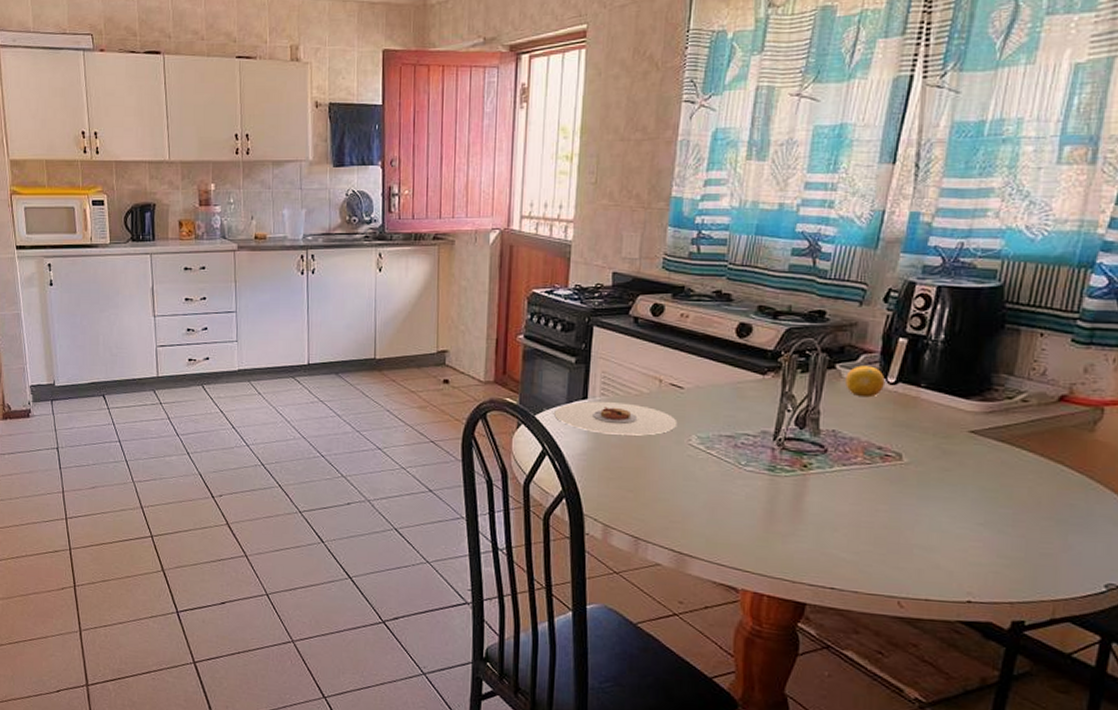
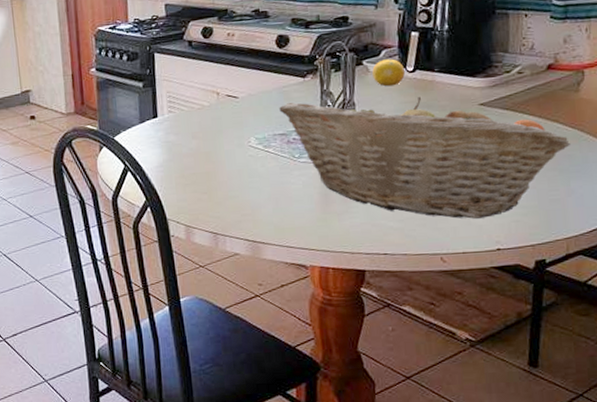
plate: present [554,401,678,436] -> none [130,116,237,146]
fruit basket: none [730,402,1074,564] -> present [279,96,570,219]

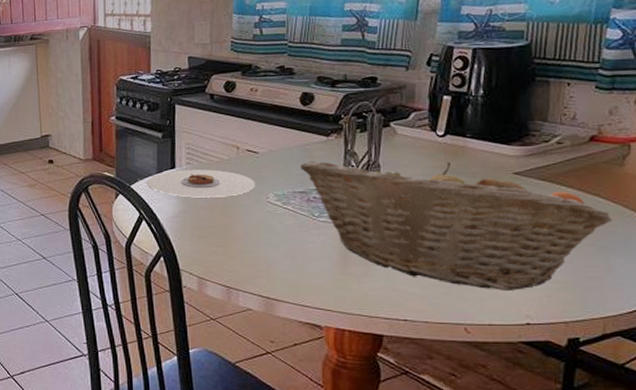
plate: none [130,116,237,146] -> present [147,169,256,198]
fruit: present [372,59,406,87] -> none [400,122,436,150]

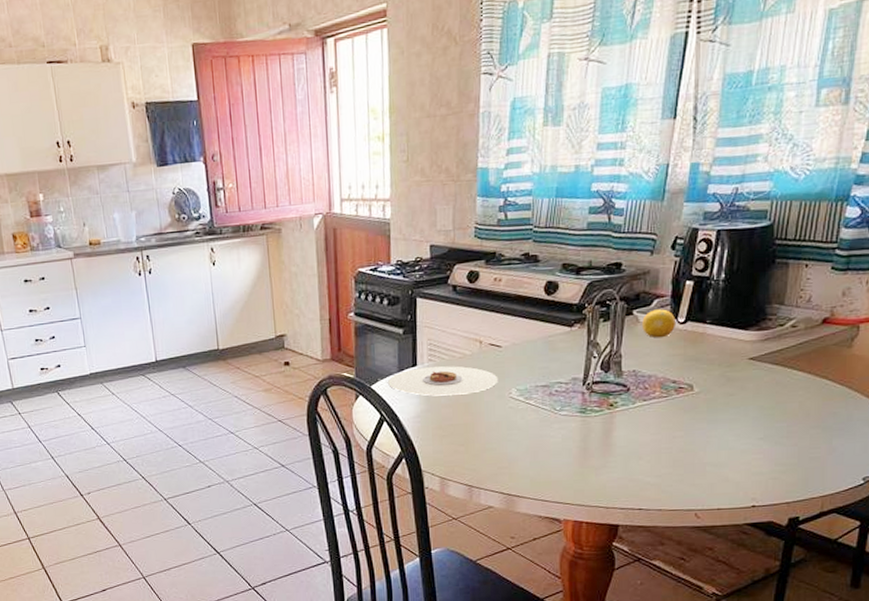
fruit basket: present [300,161,612,290] -> none [543,348,837,475]
fruit: none [400,122,436,150] -> present [642,309,677,338]

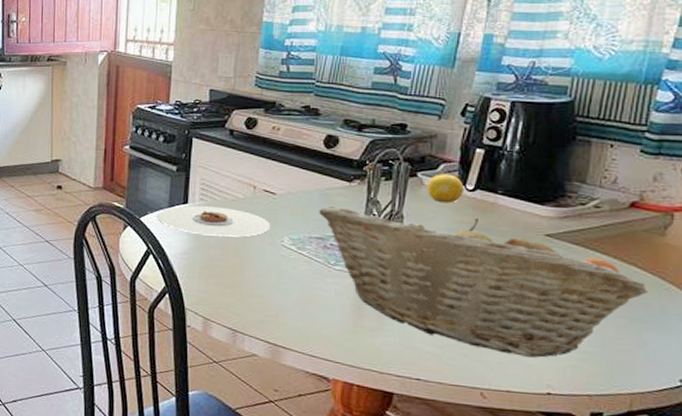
fruit basket: none [543,348,837,475] -> present [319,207,647,358]

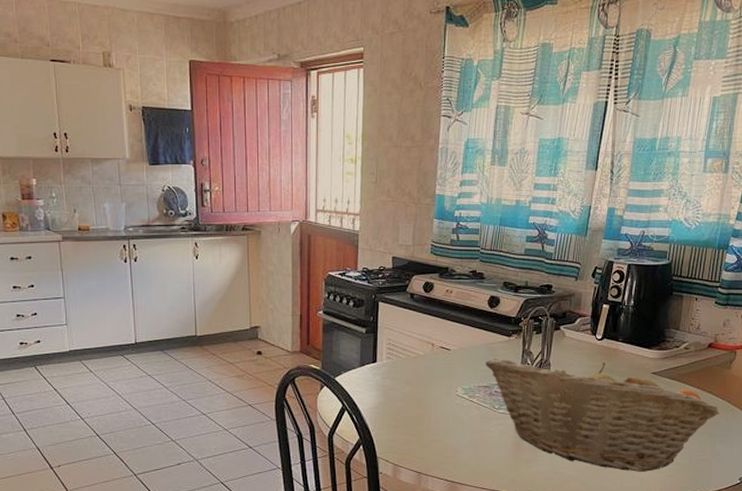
plate: present [158,206,271,237] -> none [351,364,447,390]
fruit: present [427,174,465,203] -> none [568,327,595,351]

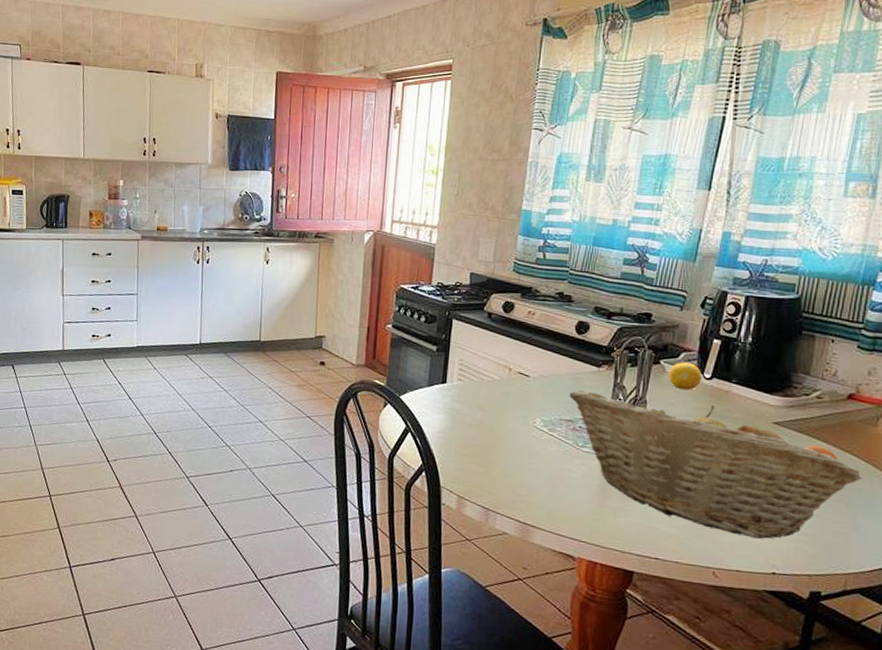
fruit: none [568,327,595,351] -> present [668,362,703,390]

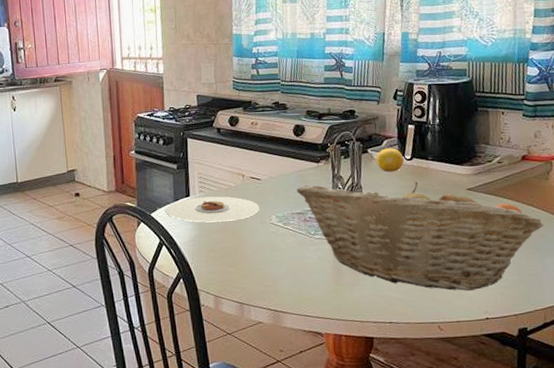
plate: none [417,385,524,418] -> present [165,196,260,223]

